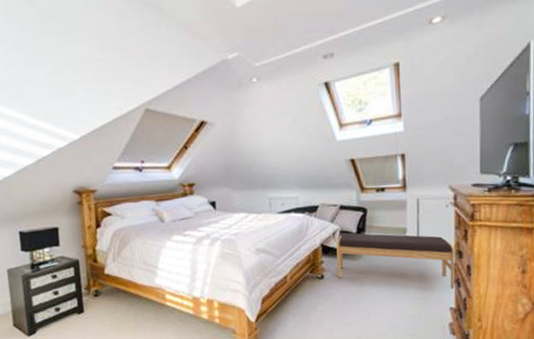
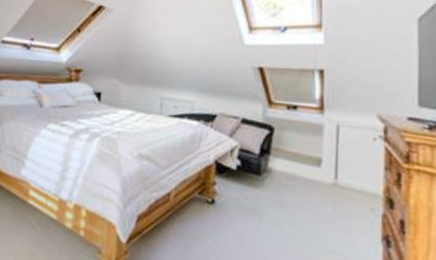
bench: present [336,233,455,289] -> none [231,152,384,249]

